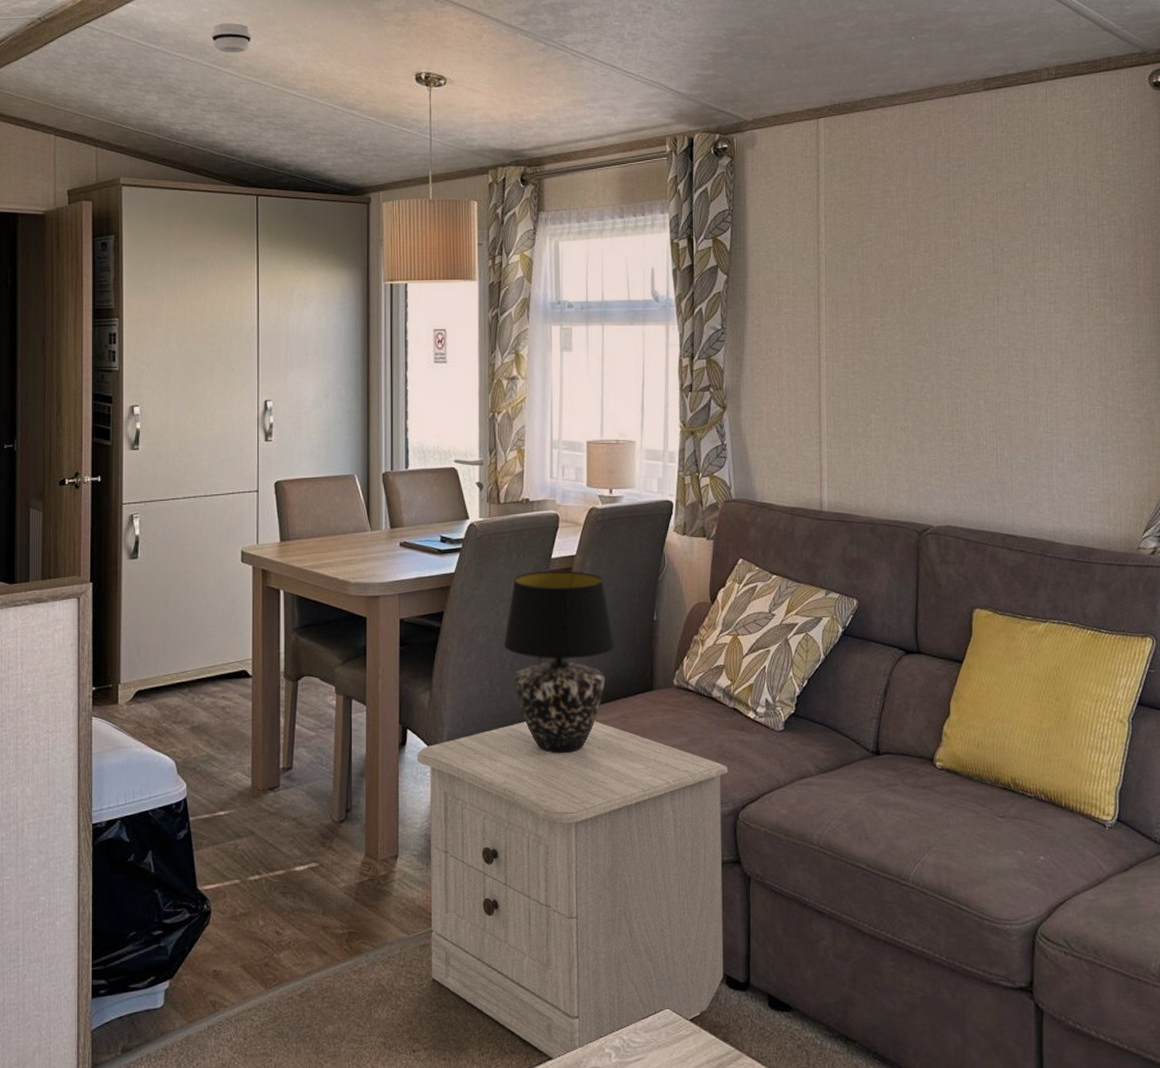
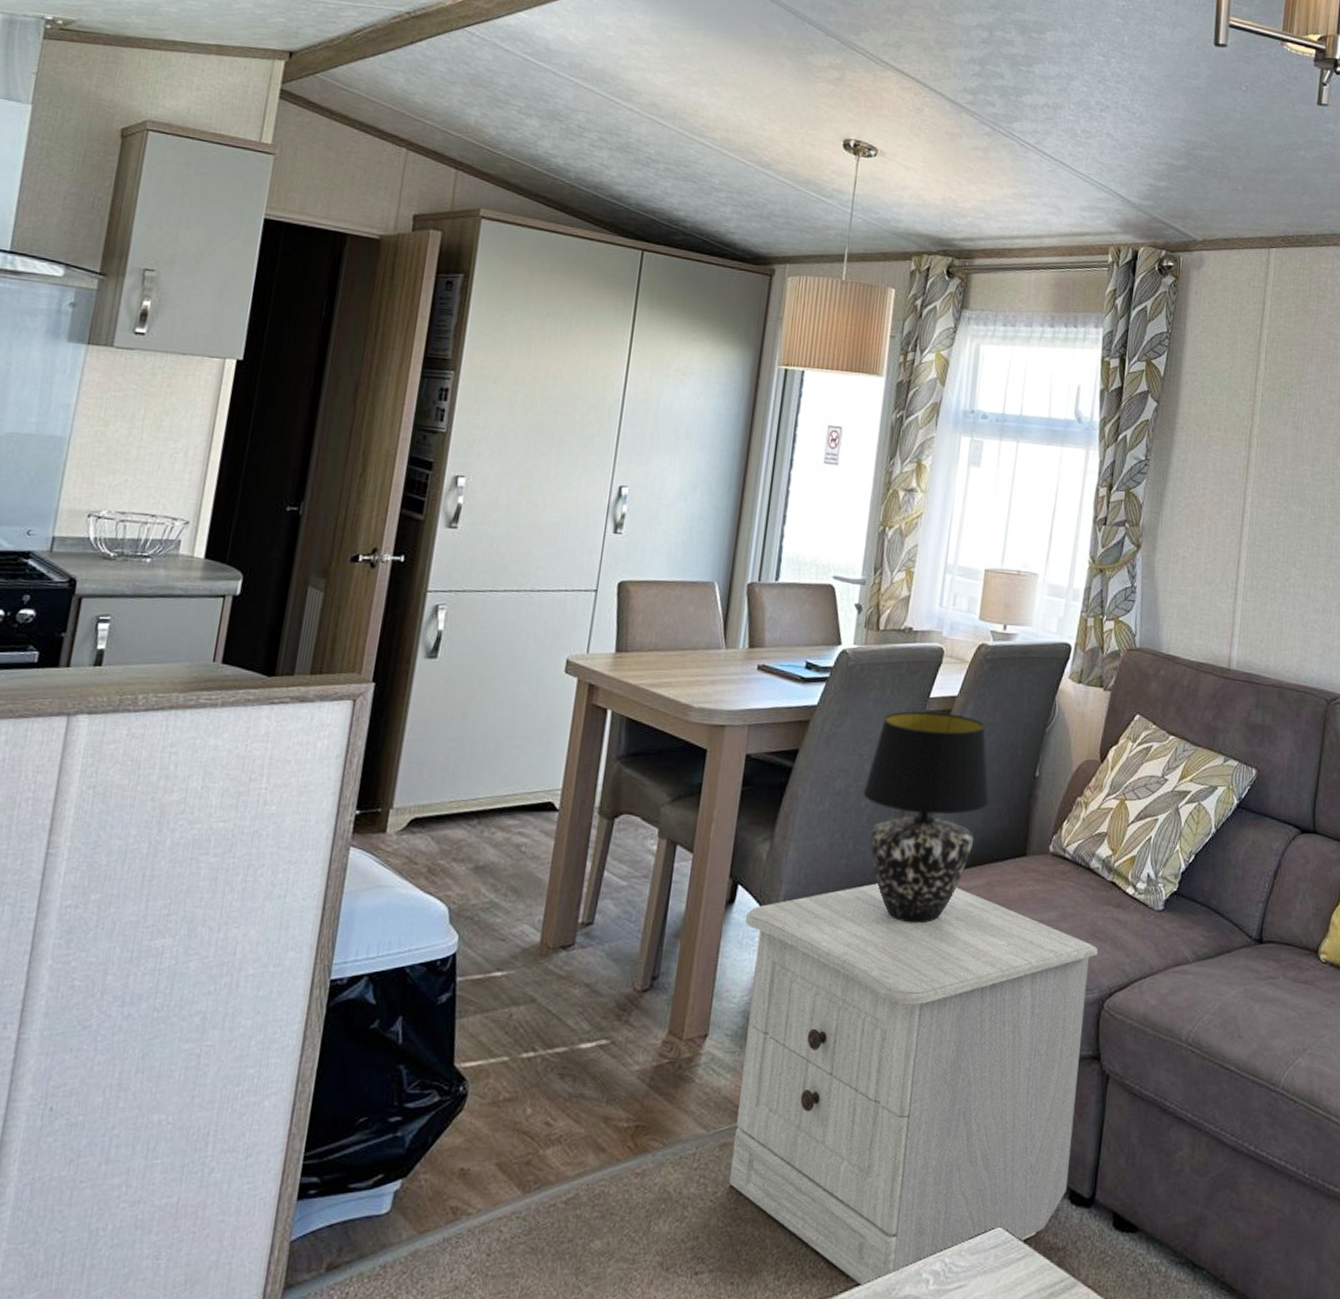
smoke detector: present [212,23,252,53] -> none [614,51,662,88]

